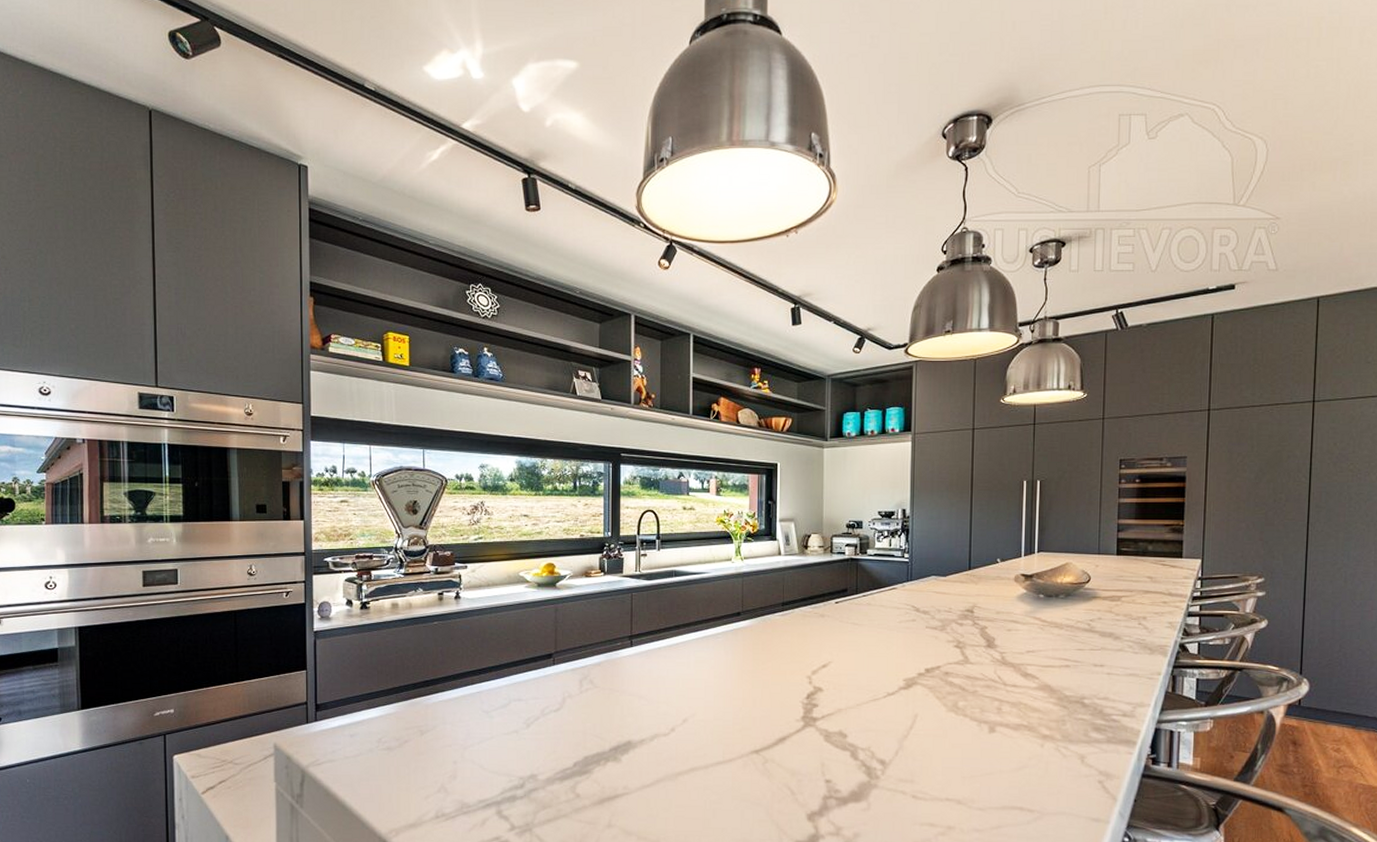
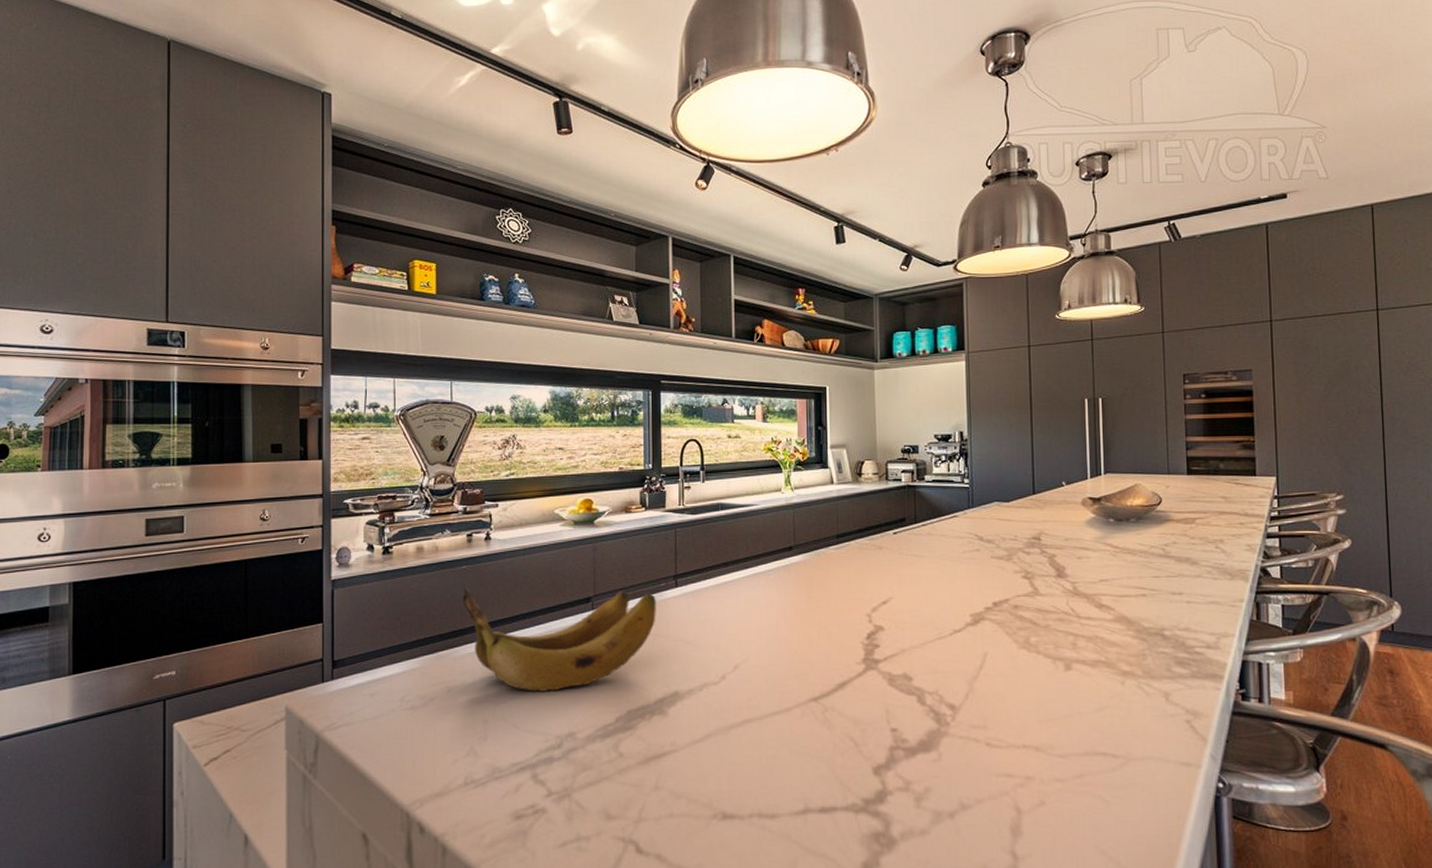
banana: none [434,641,612,737] -> present [462,587,656,692]

